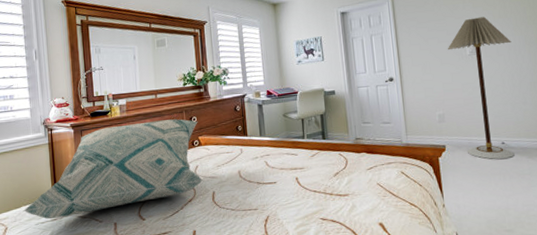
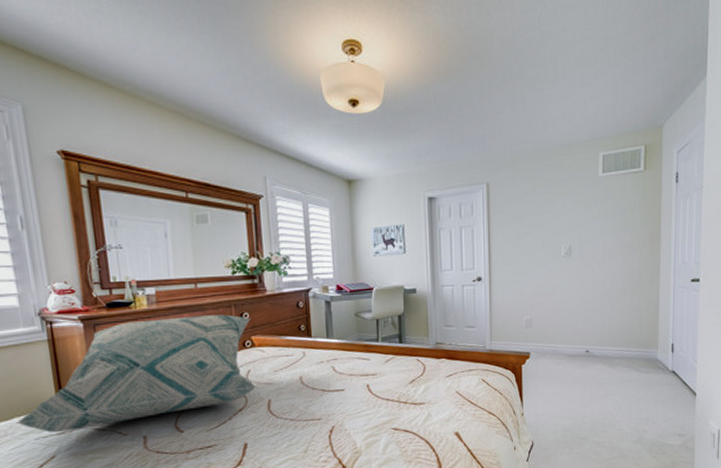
floor lamp: present [447,17,515,159] -> none [542,215,608,368]

